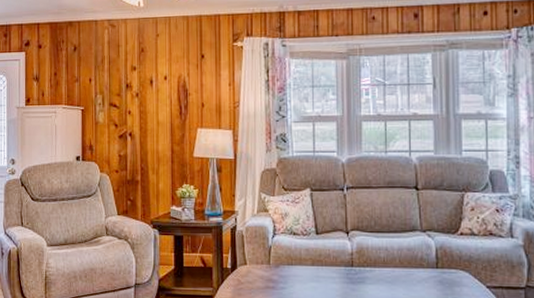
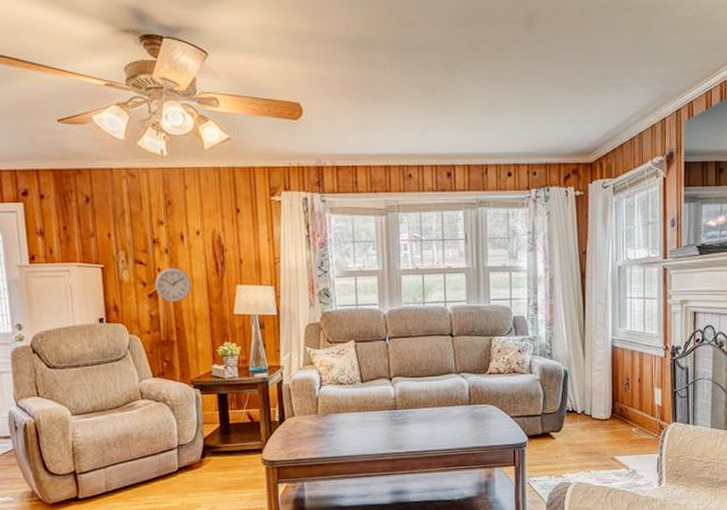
wall clock: none [126,110,157,143] -> present [155,267,191,302]

